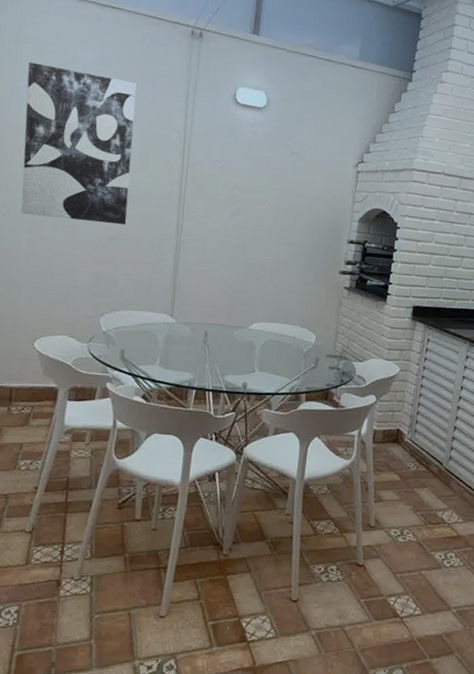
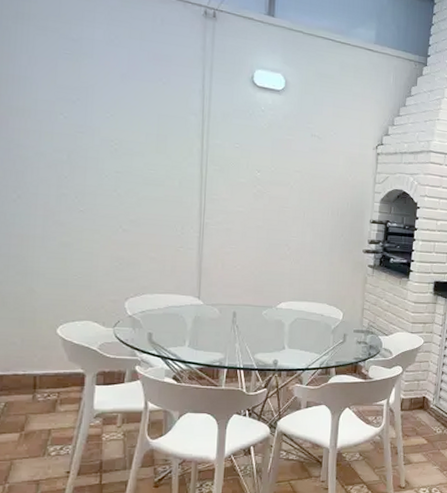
wall art: present [21,62,137,225] -> none [30,40,150,209]

